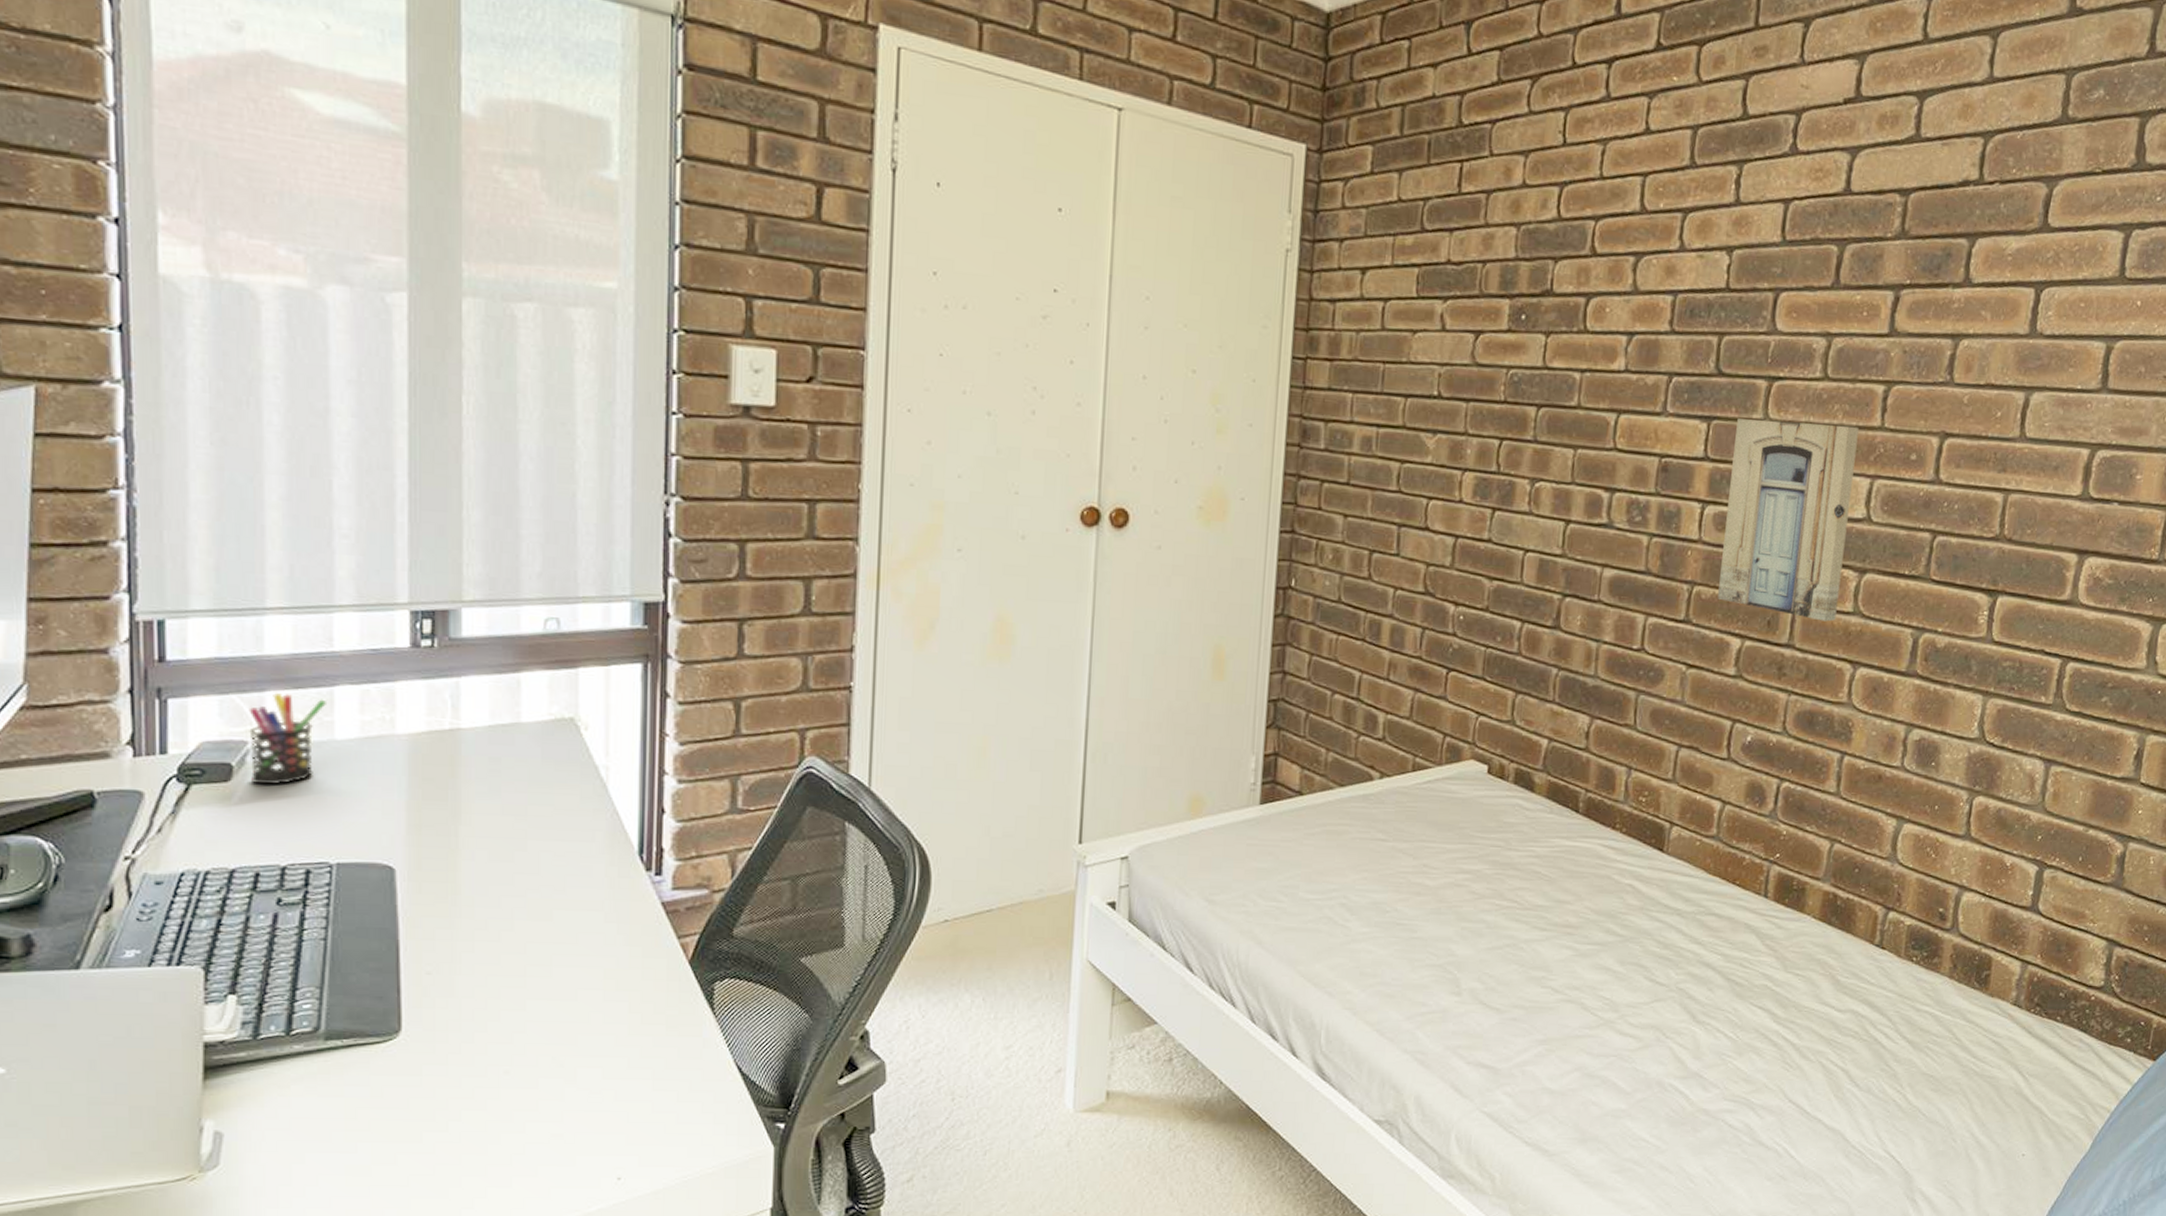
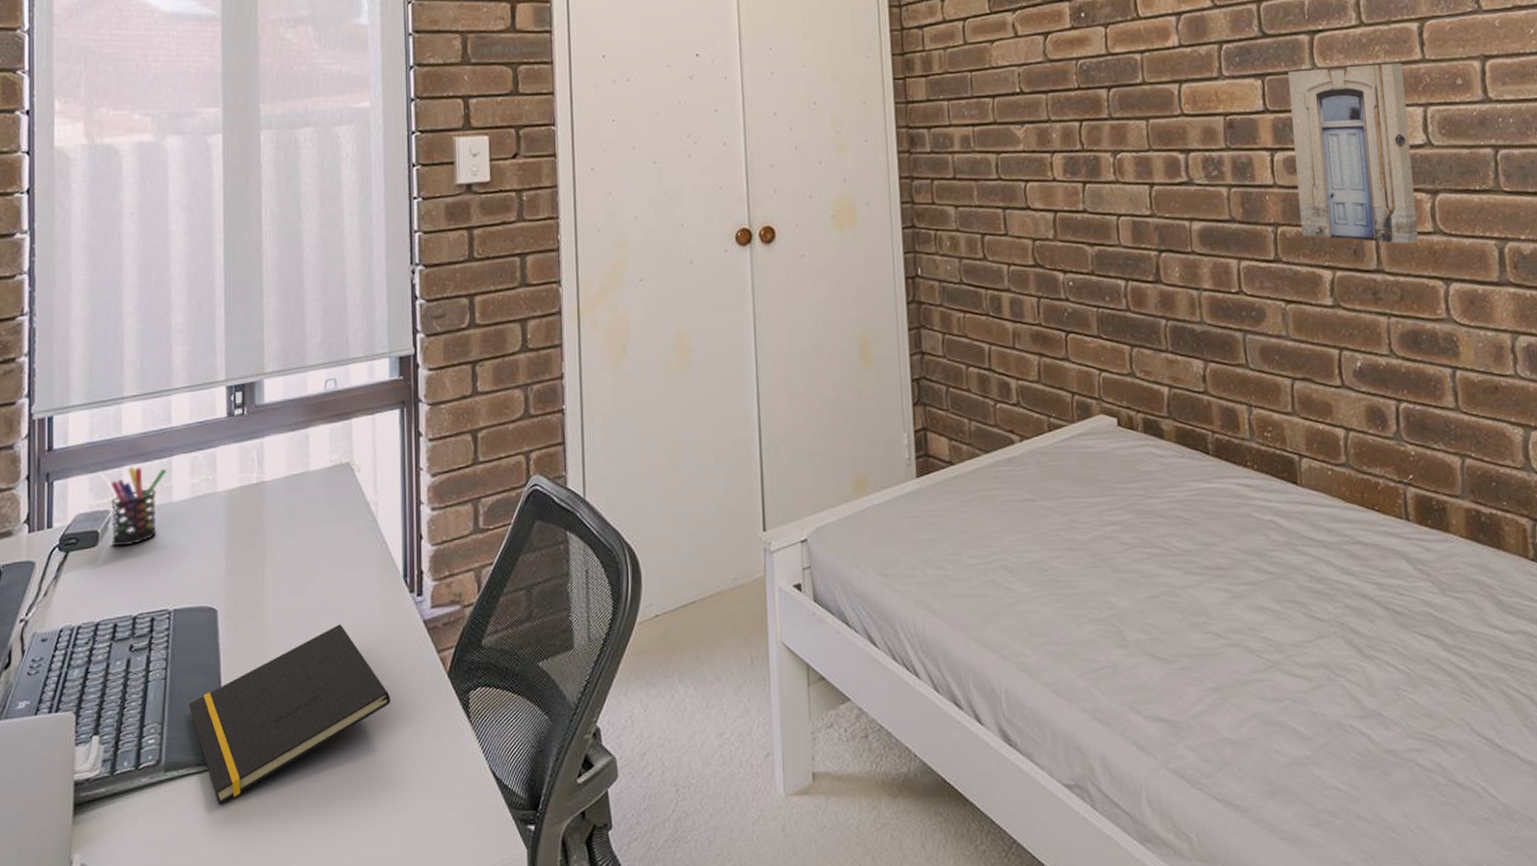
notepad: none [356,897,618,1080] -> present [188,624,391,806]

